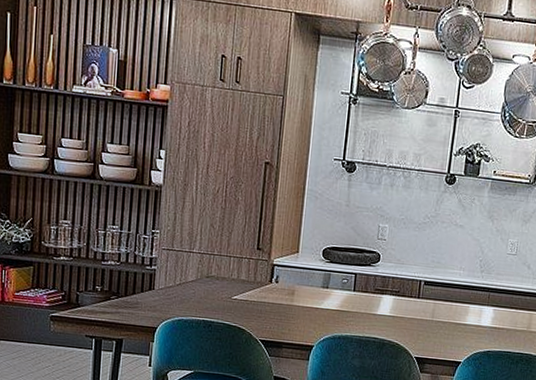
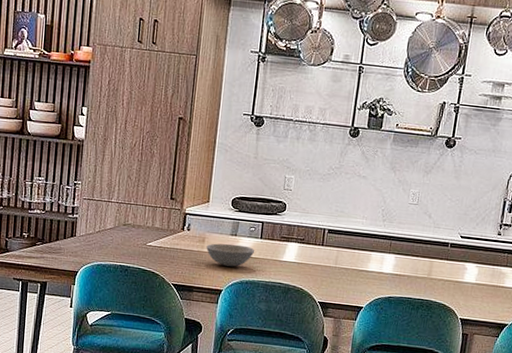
soup bowl: none [296,296,348,321] -> present [206,243,255,267]

